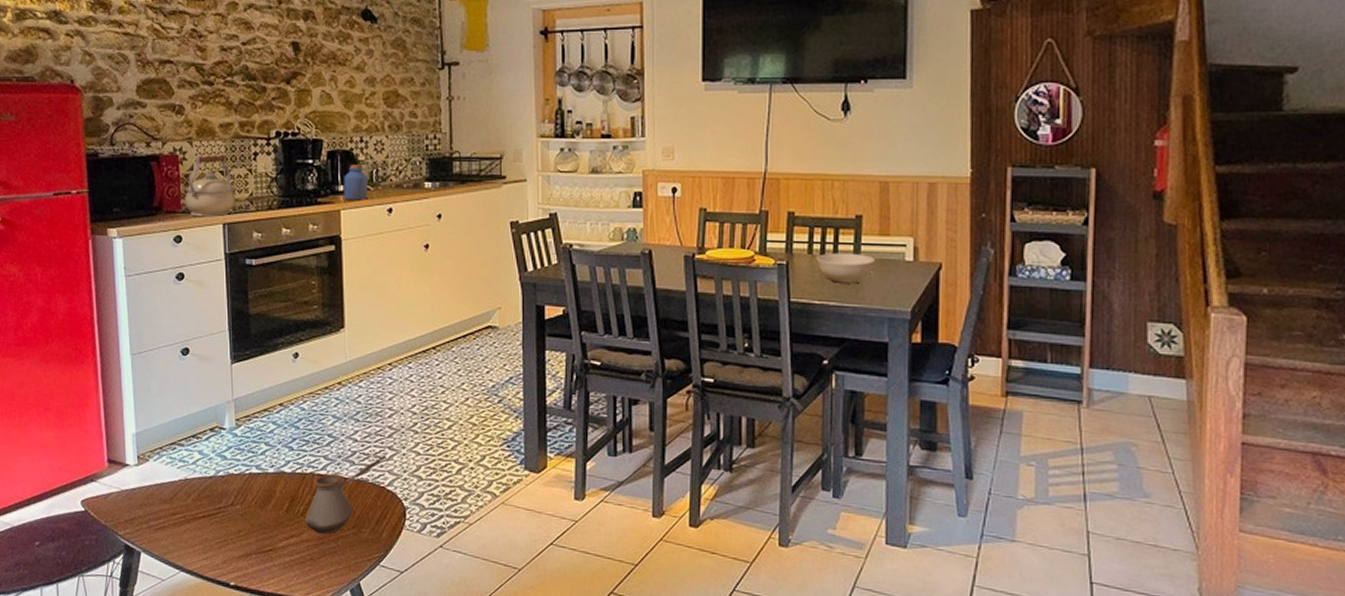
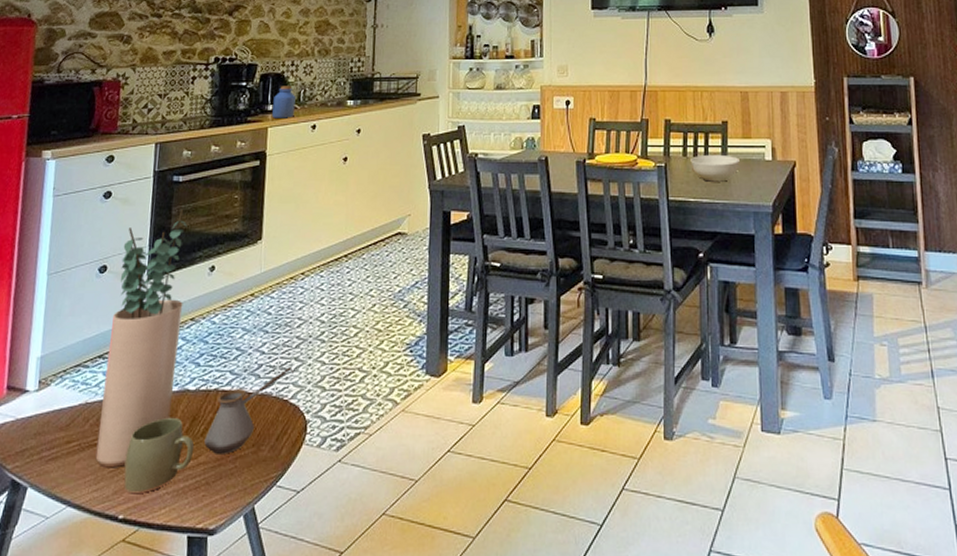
kettle: present [183,155,236,218] -> none [120,79,172,137]
vase: none [200,294,270,540] -> present [95,210,188,468]
mug: none [230,496,296,565] -> present [123,417,195,494]

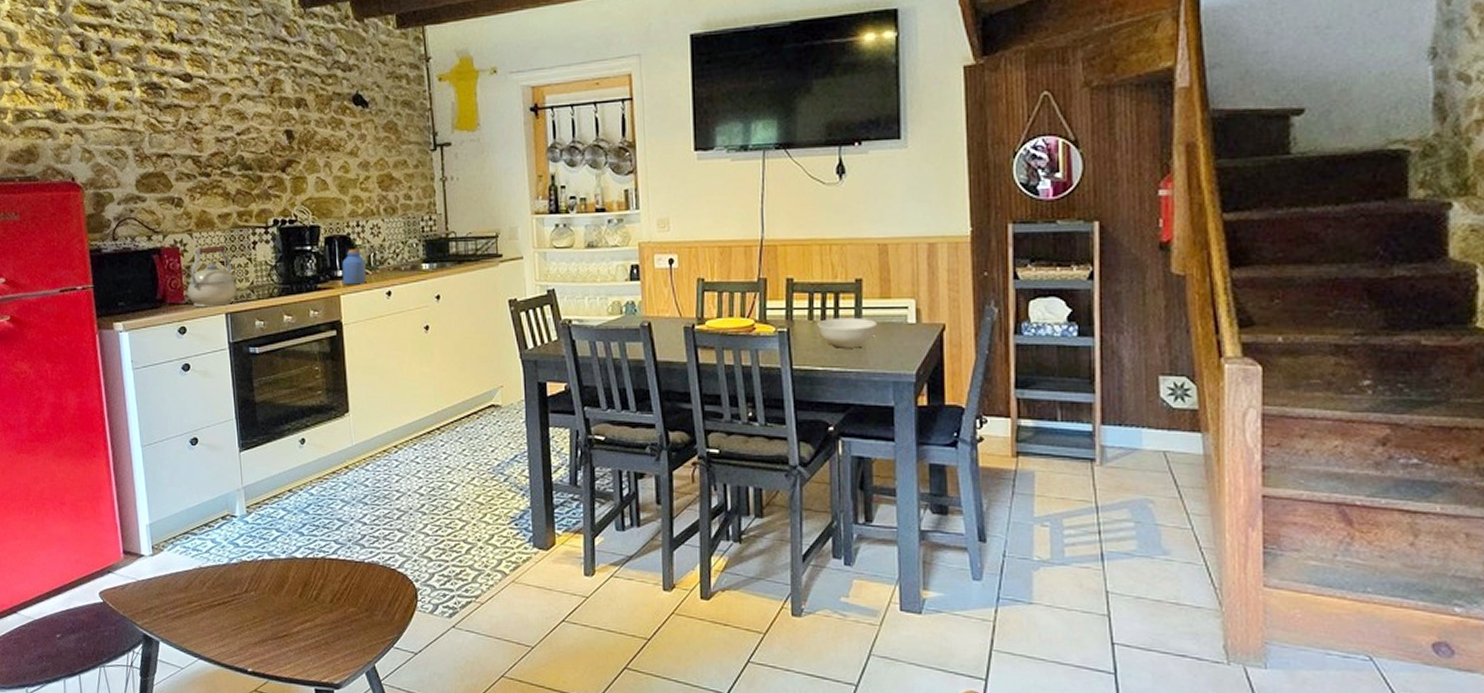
vase: present [95,210,188,468] -> none [210,382,282,627]
kettle: none [120,79,172,137] -> present [186,245,238,308]
mug: present [123,417,195,494] -> none [245,582,310,651]
coffee pot: present [204,366,294,454] -> none [318,537,398,618]

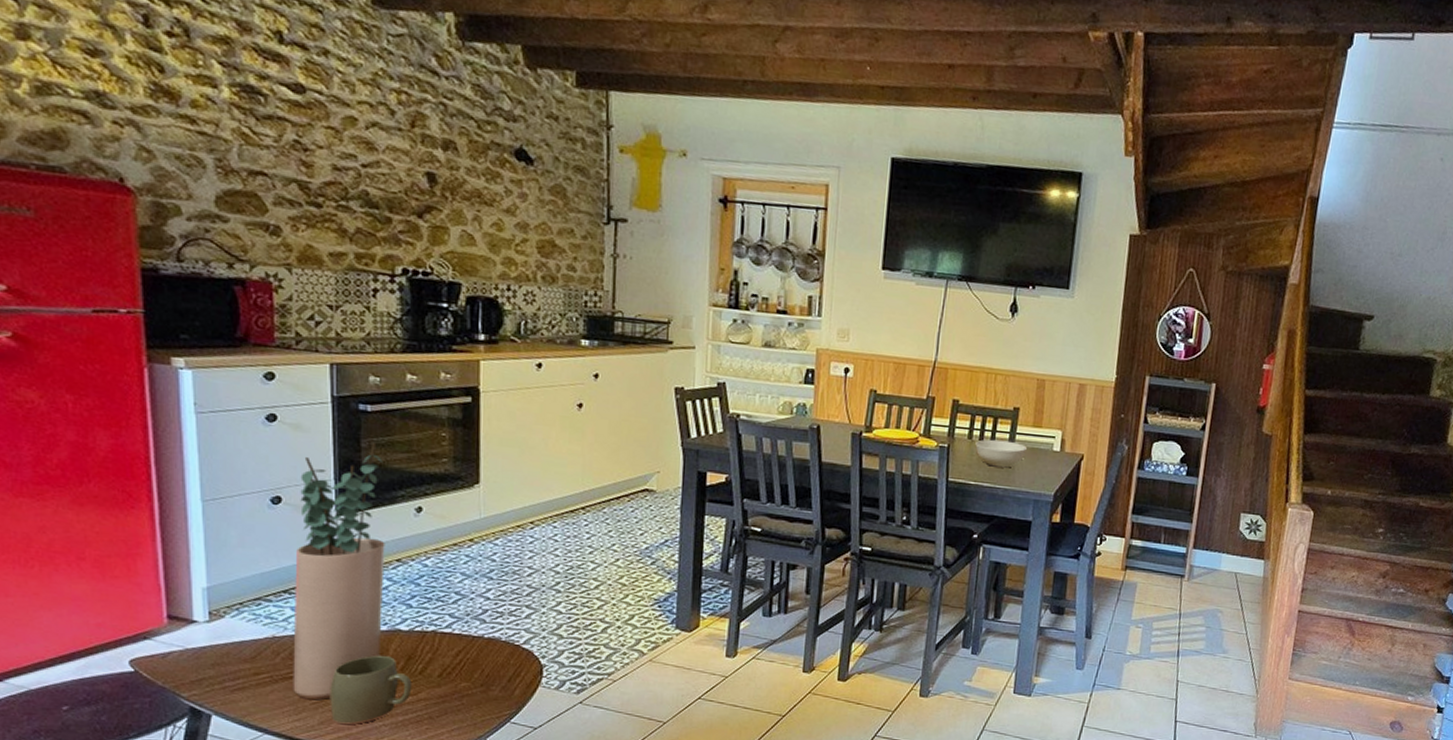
kettle: present [186,245,238,308] -> none [278,285,349,356]
vase: none [210,382,282,627] -> present [293,443,385,700]
mug: none [245,582,310,651] -> present [329,655,413,725]
jar: present [342,249,367,285] -> none [483,313,514,353]

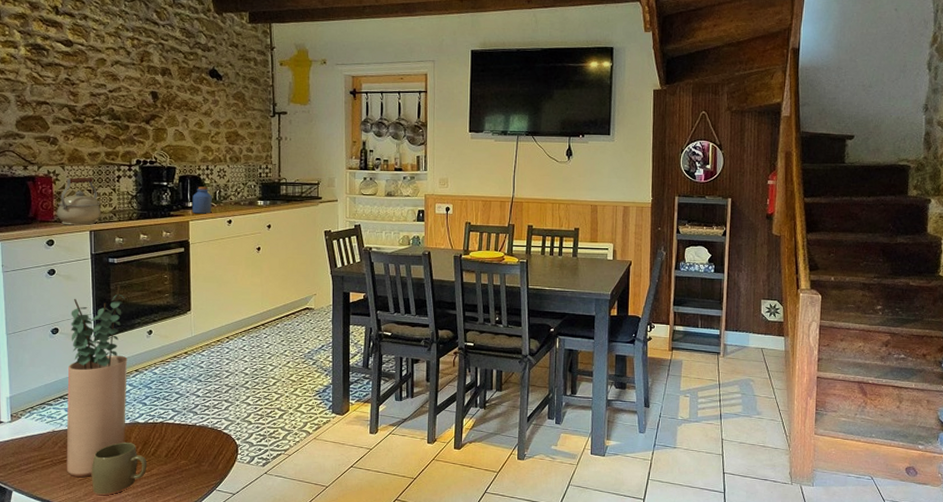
kettle: none [278,285,349,356] -> present [56,177,102,226]
jar: none [483,313,514,353] -> present [191,186,212,214]
bowl: present [975,439,1028,468] -> none [547,254,588,275]

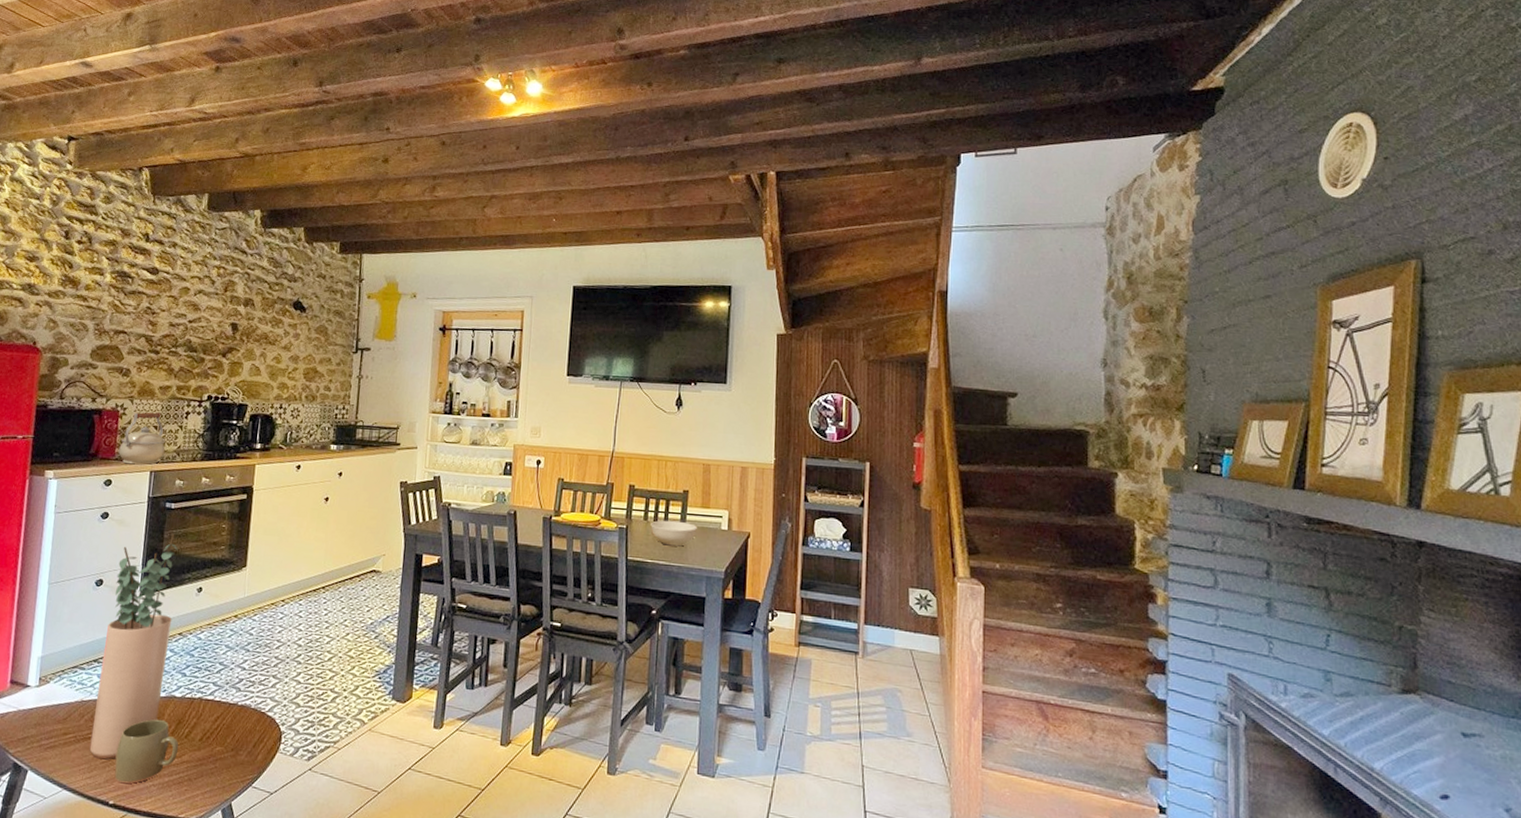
jar: present [191,186,212,214] -> none [259,426,283,458]
bowl: none [547,254,588,275] -> present [650,520,698,547]

